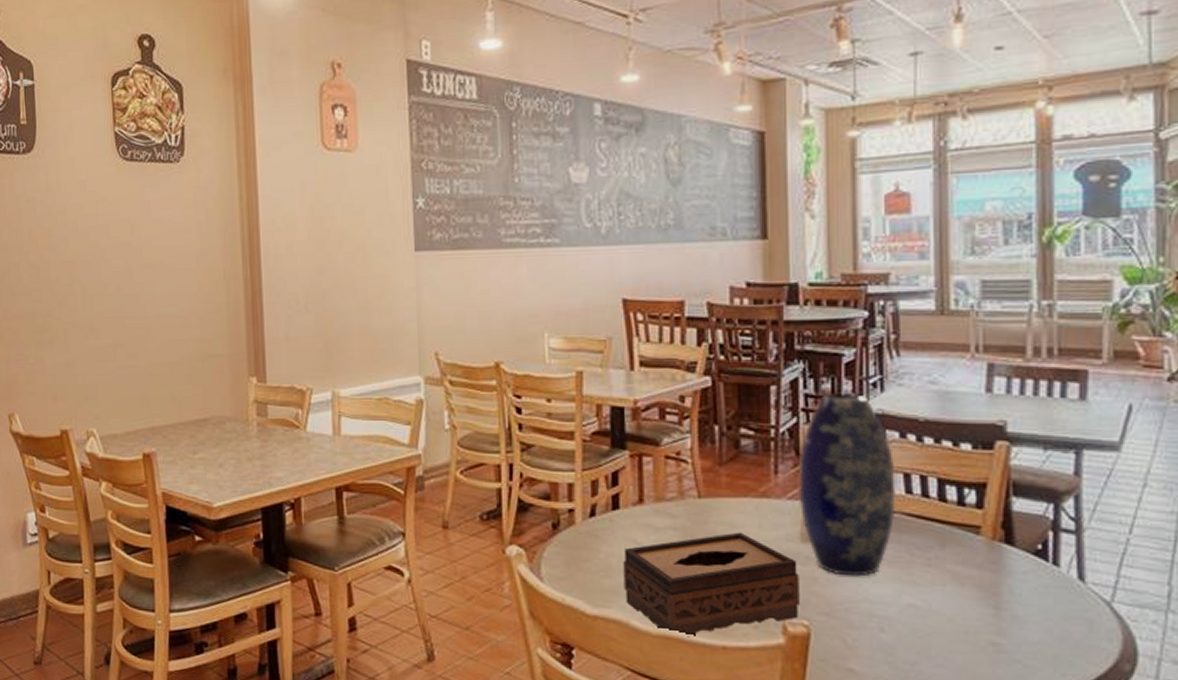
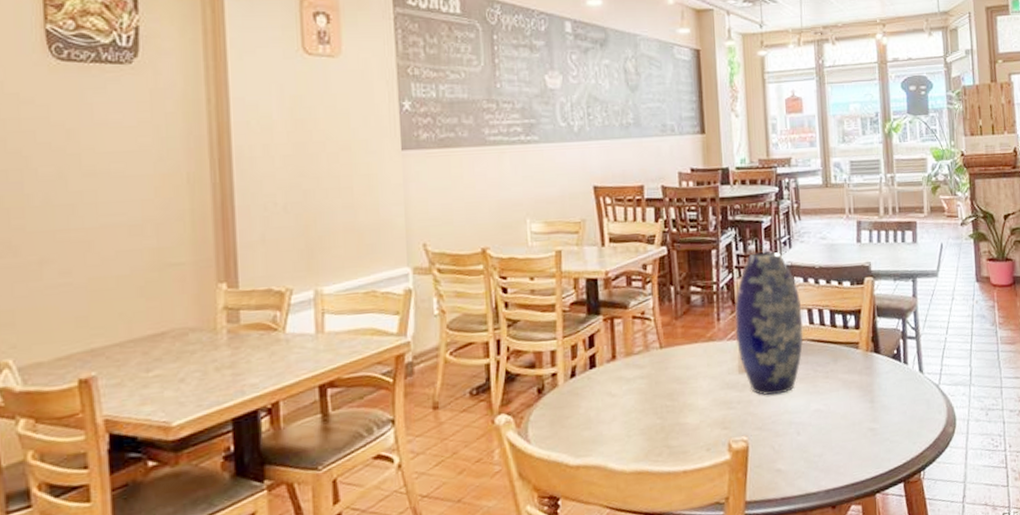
tissue box: present [623,532,800,638] -> none [600,372,740,469]

